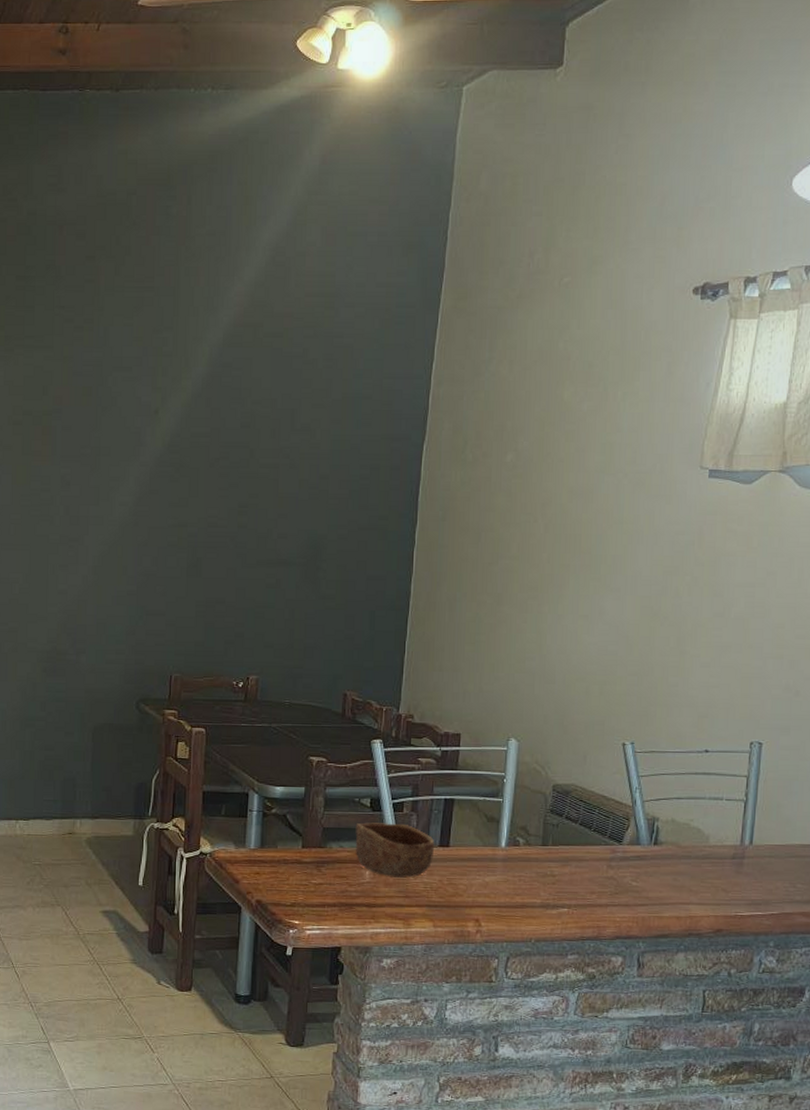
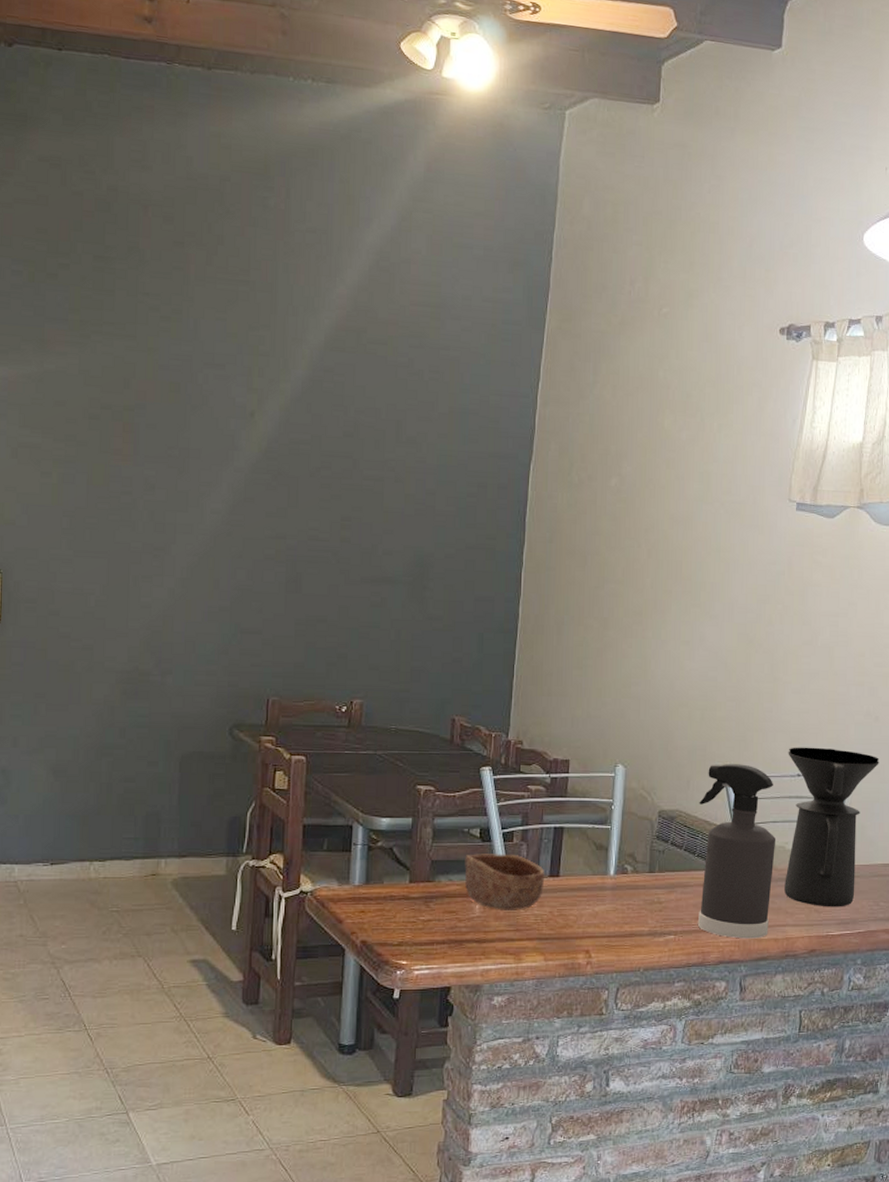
spray bottle: none [592,739,680,916] -> present [697,764,776,939]
coffee maker: none [688,722,799,888] -> present [784,747,879,907]

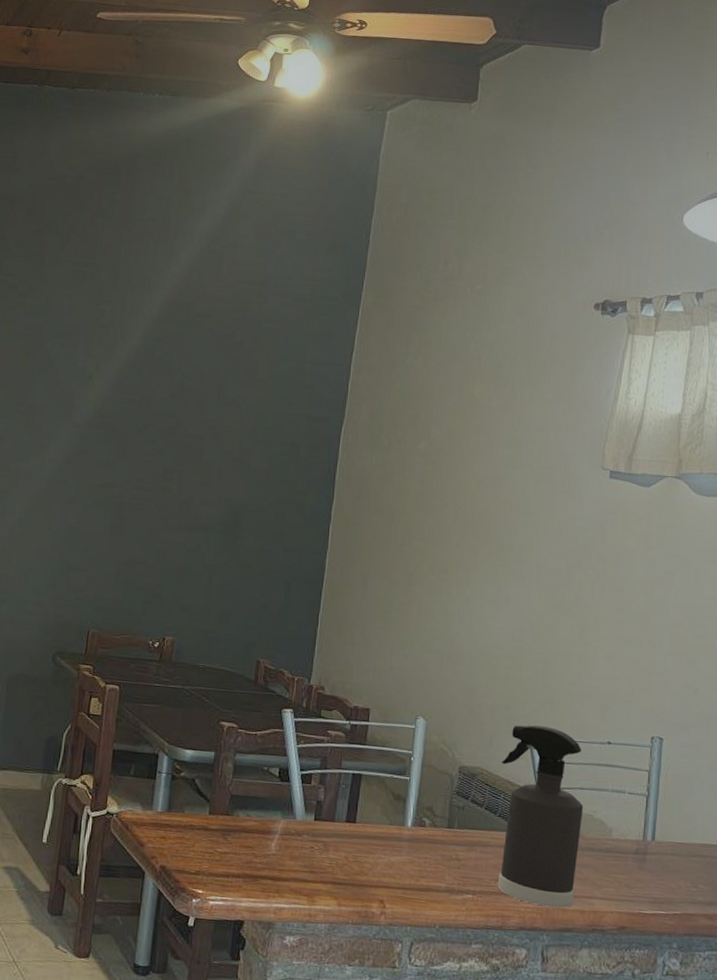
bowl: present [464,854,545,911] -> none [262,792,342,853]
coffee maker: present [784,747,879,907] -> none [592,713,699,885]

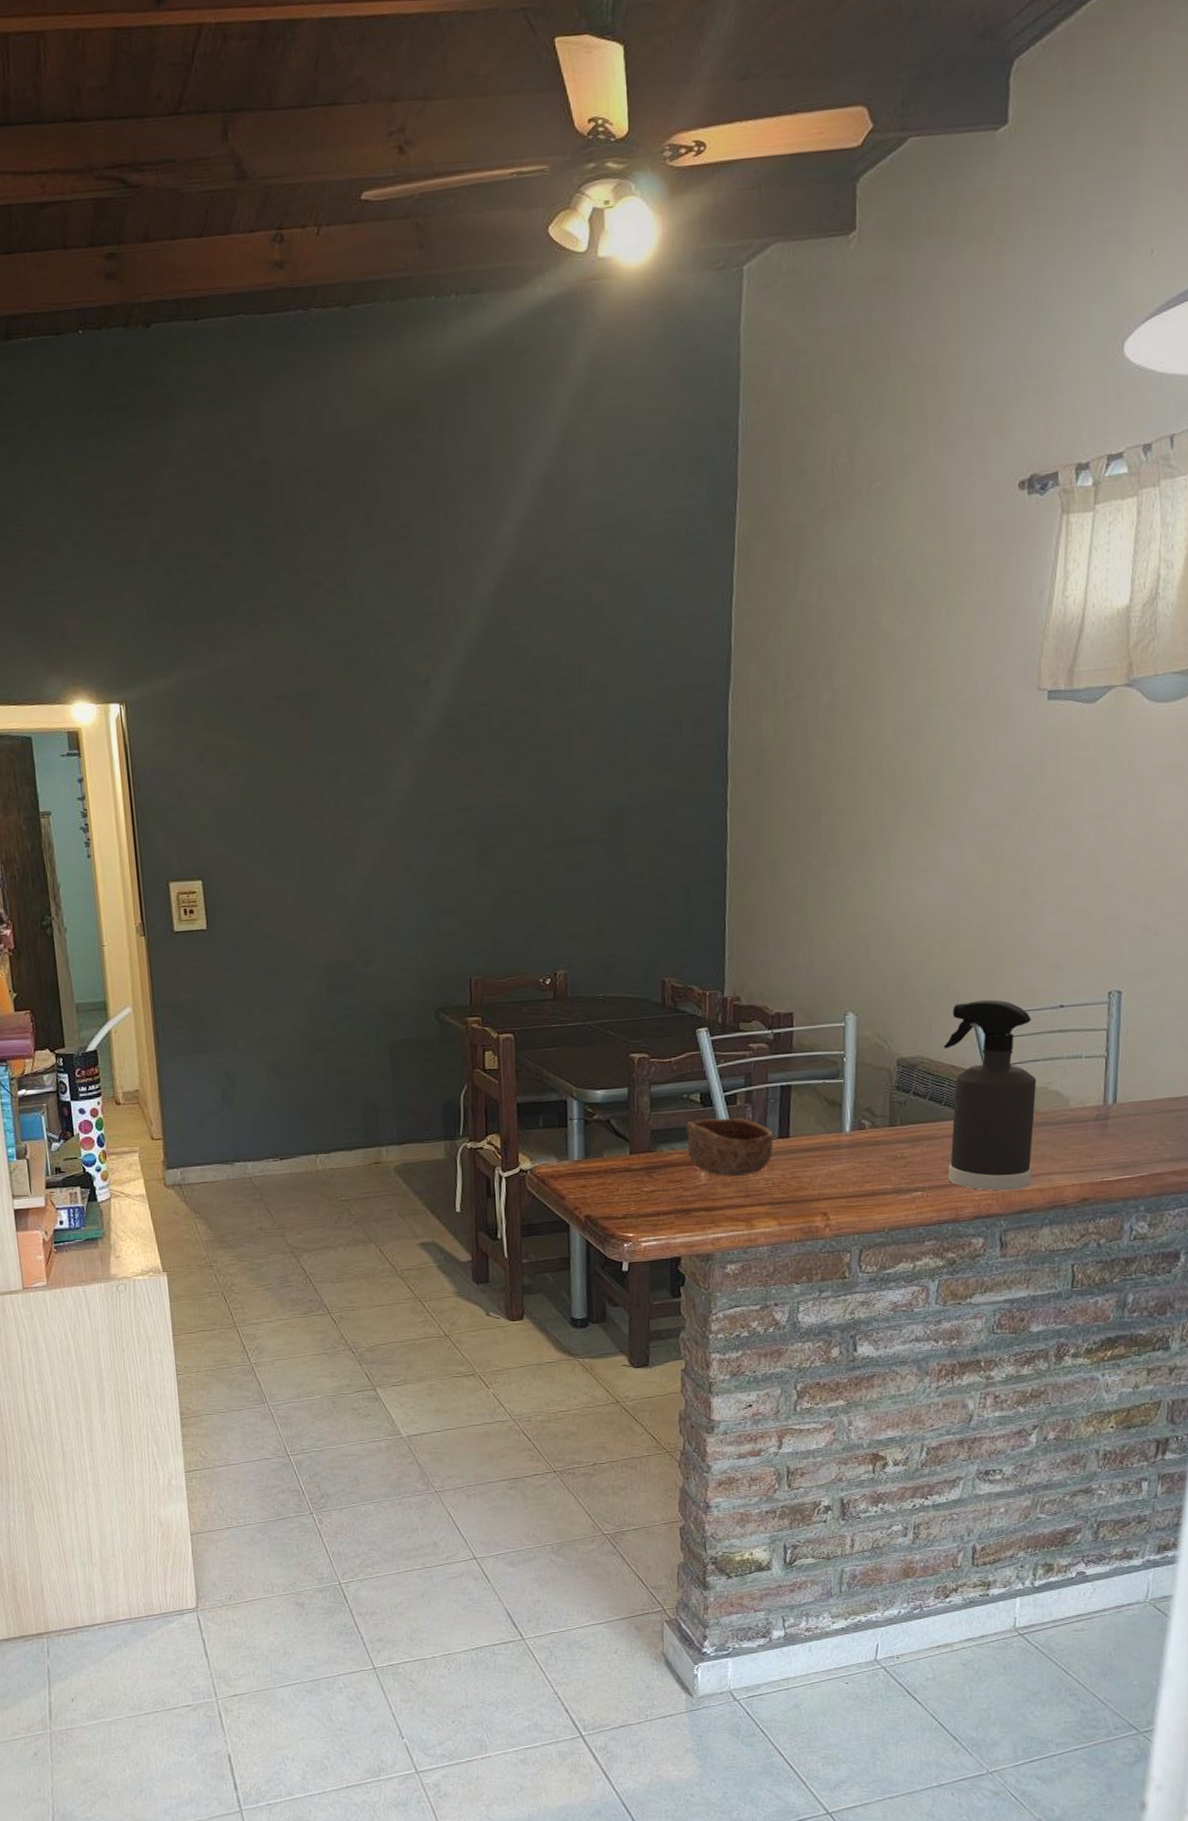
bowl: none [262,792,342,853] -> present [686,1117,774,1177]

